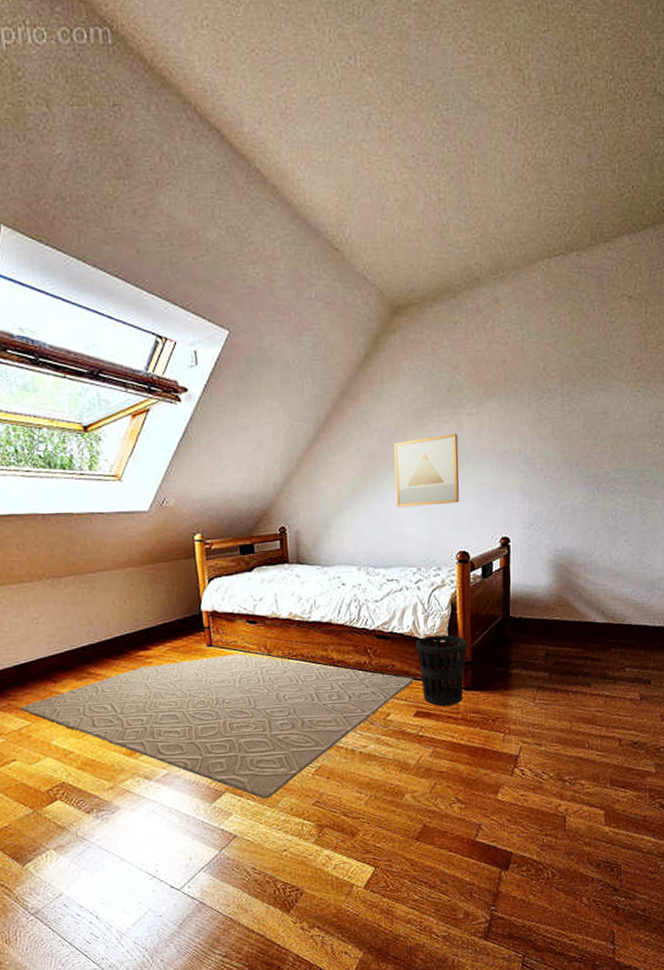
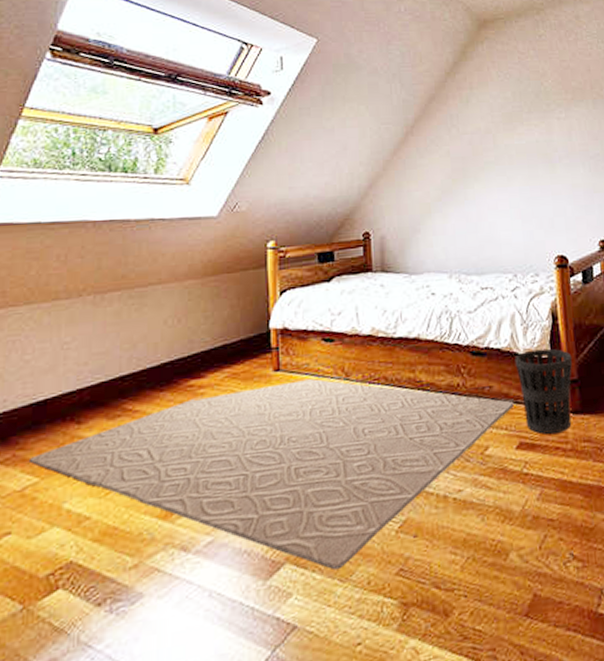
wall art: present [393,433,459,507] -> none [484,136,554,210]

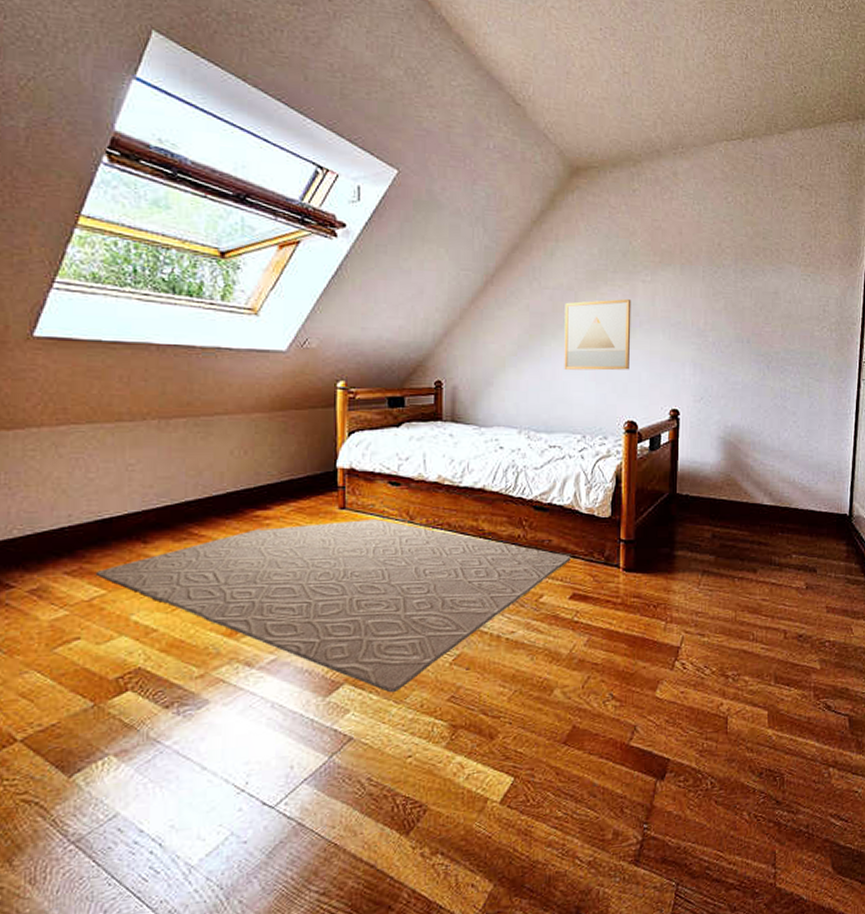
wall art: none [484,136,554,210] -> present [564,298,632,371]
wastebasket: present [514,348,573,435] -> none [576,509,631,589]

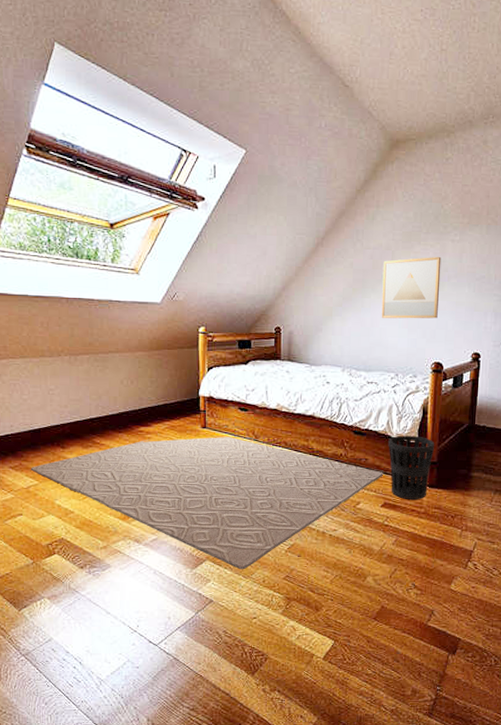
wastebasket: none [576,509,631,589] -> present [388,435,435,500]

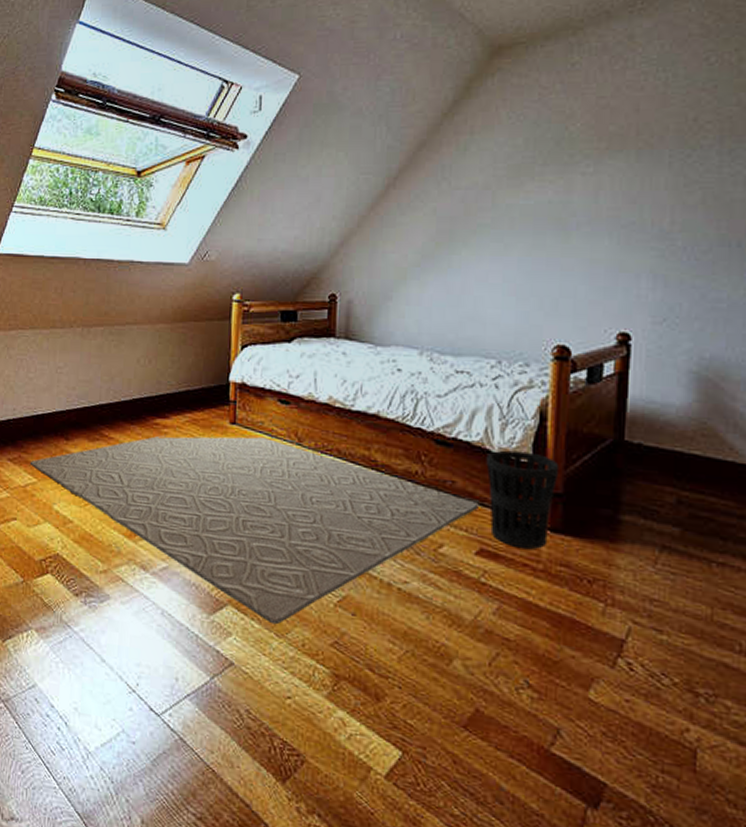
wall art: present [381,256,442,319] -> none [476,195,566,284]

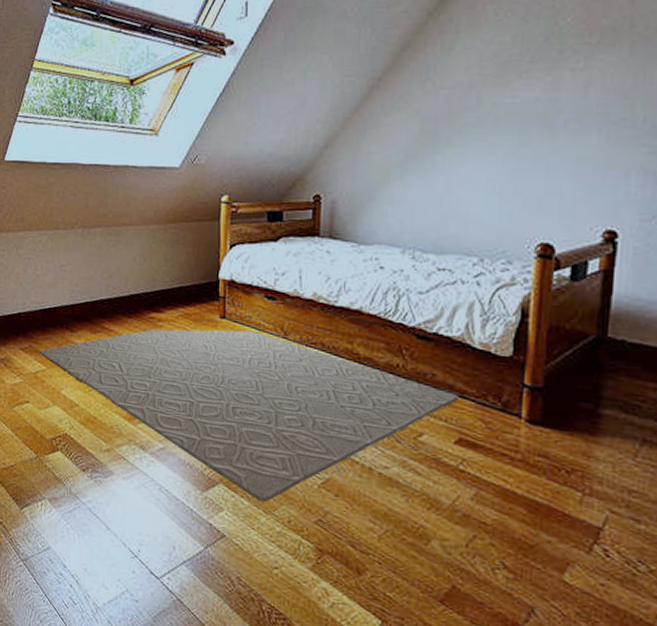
wastebasket: present [486,449,560,550] -> none [466,344,540,440]

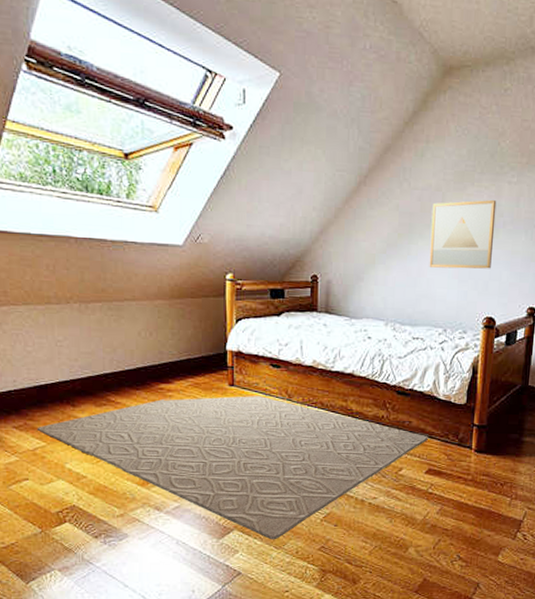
wall art: none [459,93,554,182] -> present [429,199,497,269]

